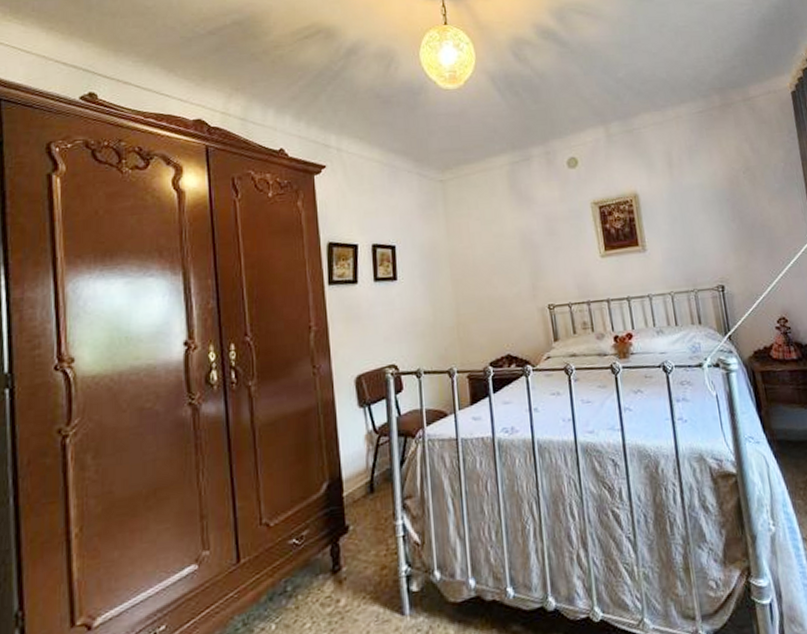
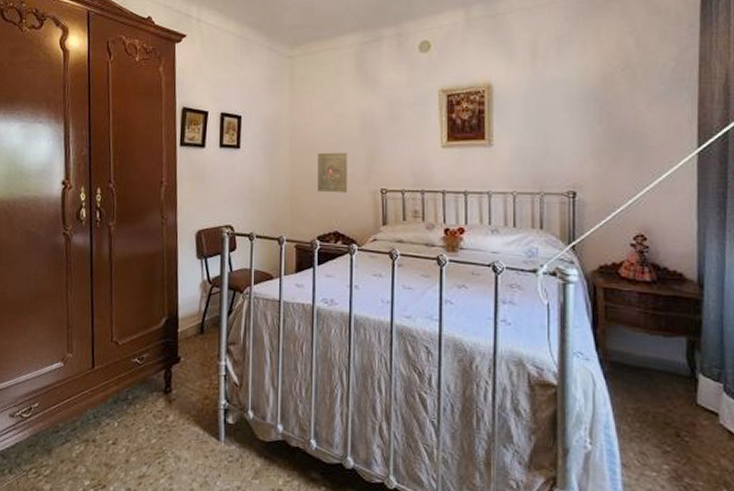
religious icon: none [479,272,515,316] -> present [317,152,347,193]

